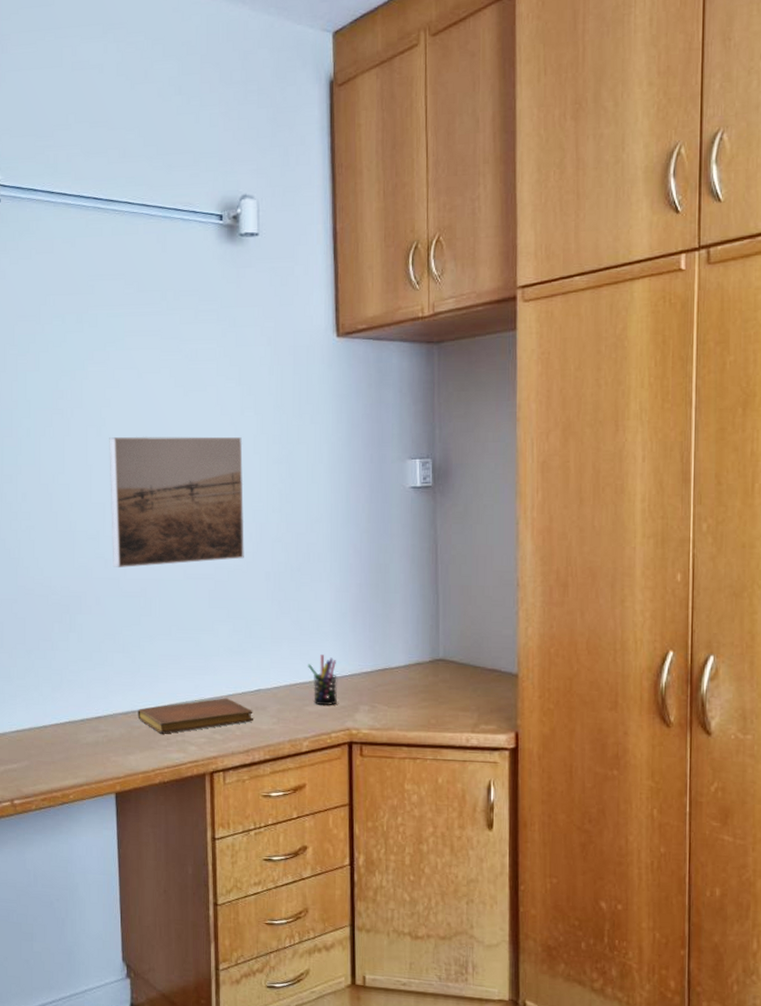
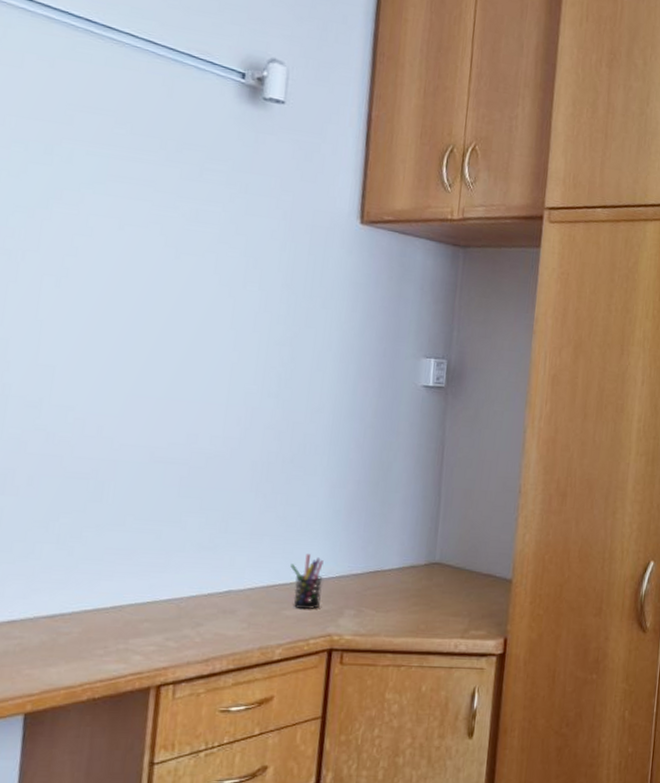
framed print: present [109,436,244,568] -> none [56,291,241,445]
notebook: present [138,698,253,734] -> none [67,599,220,641]

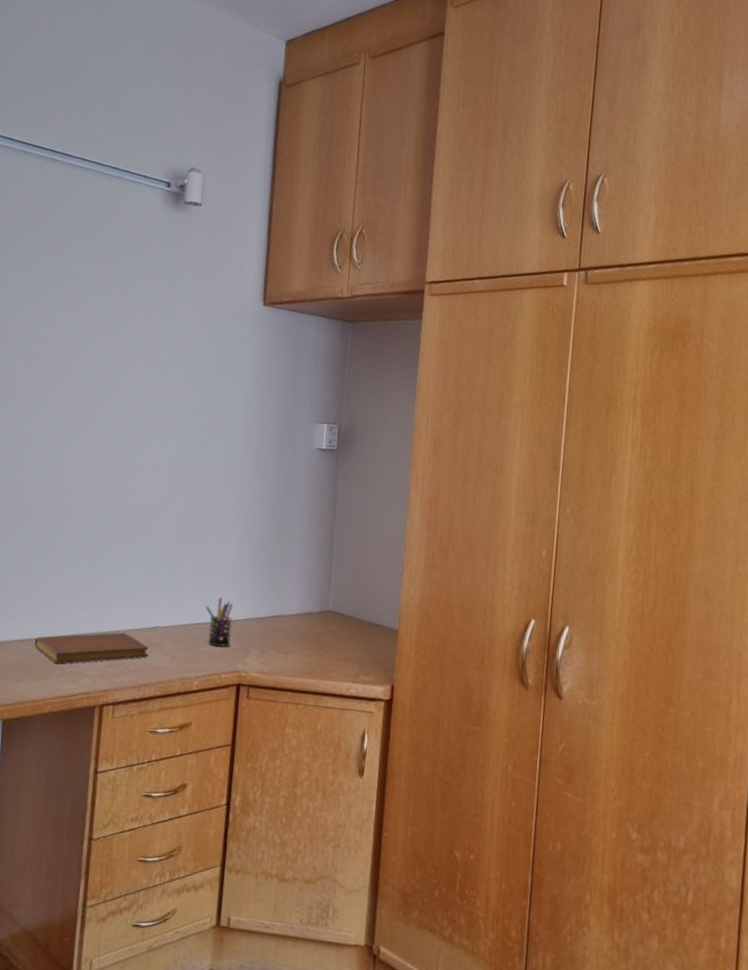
notebook: none [67,599,220,641] -> present [34,632,149,664]

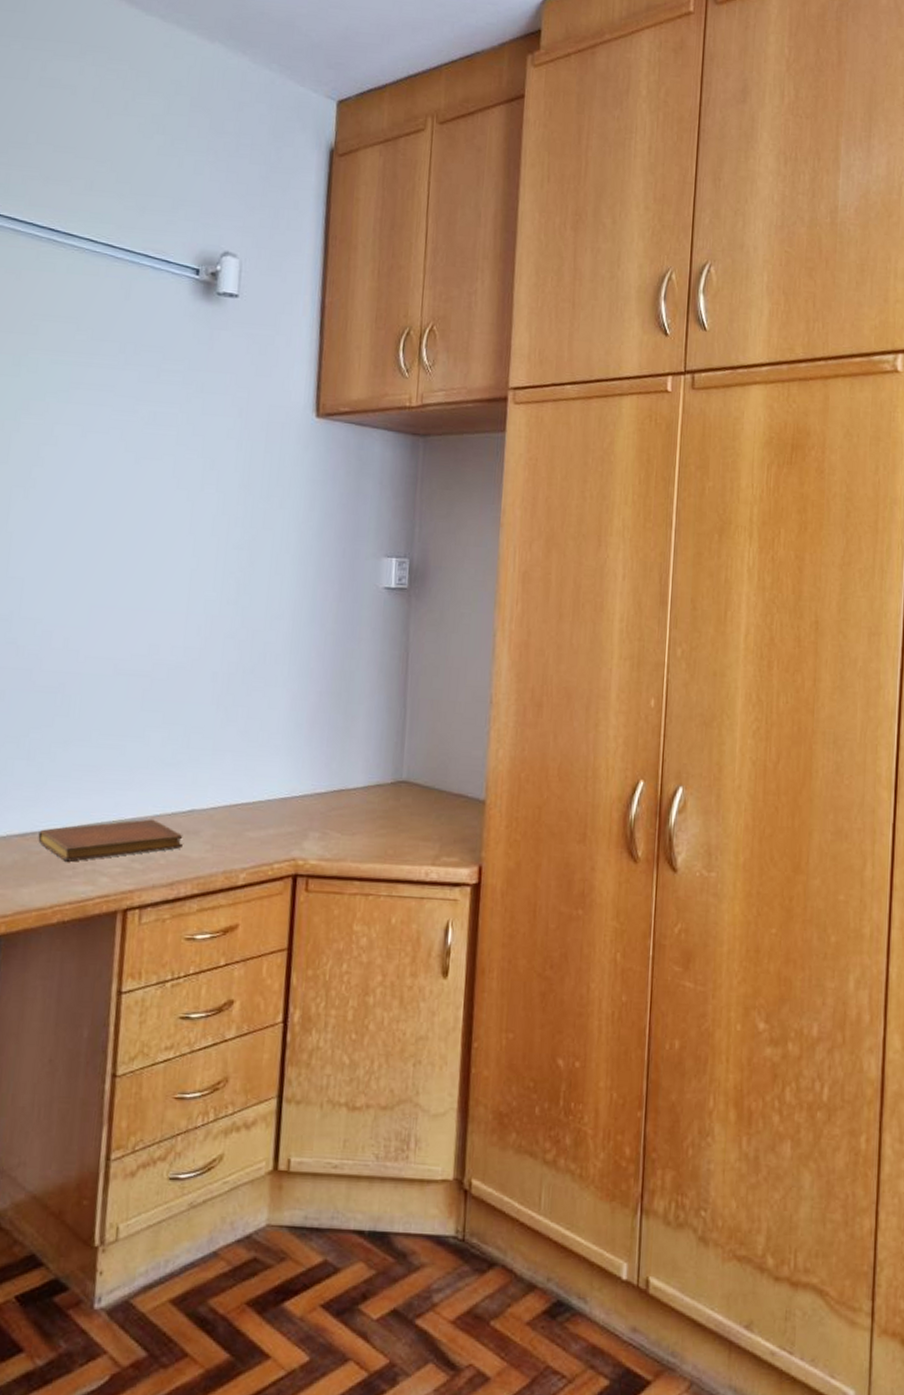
pen holder: present [206,597,233,647] -> none [253,771,286,831]

